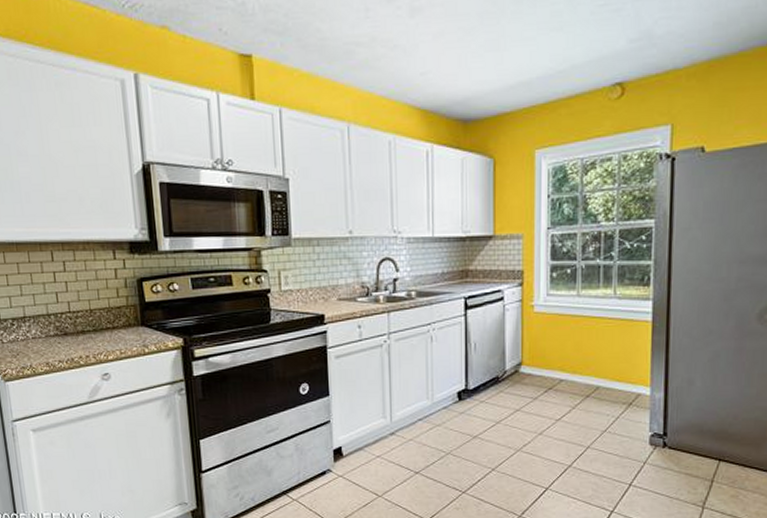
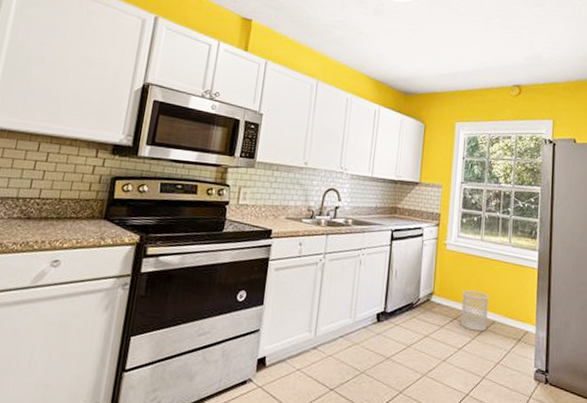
wastebasket: none [557,356,590,399] -> present [460,290,489,332]

